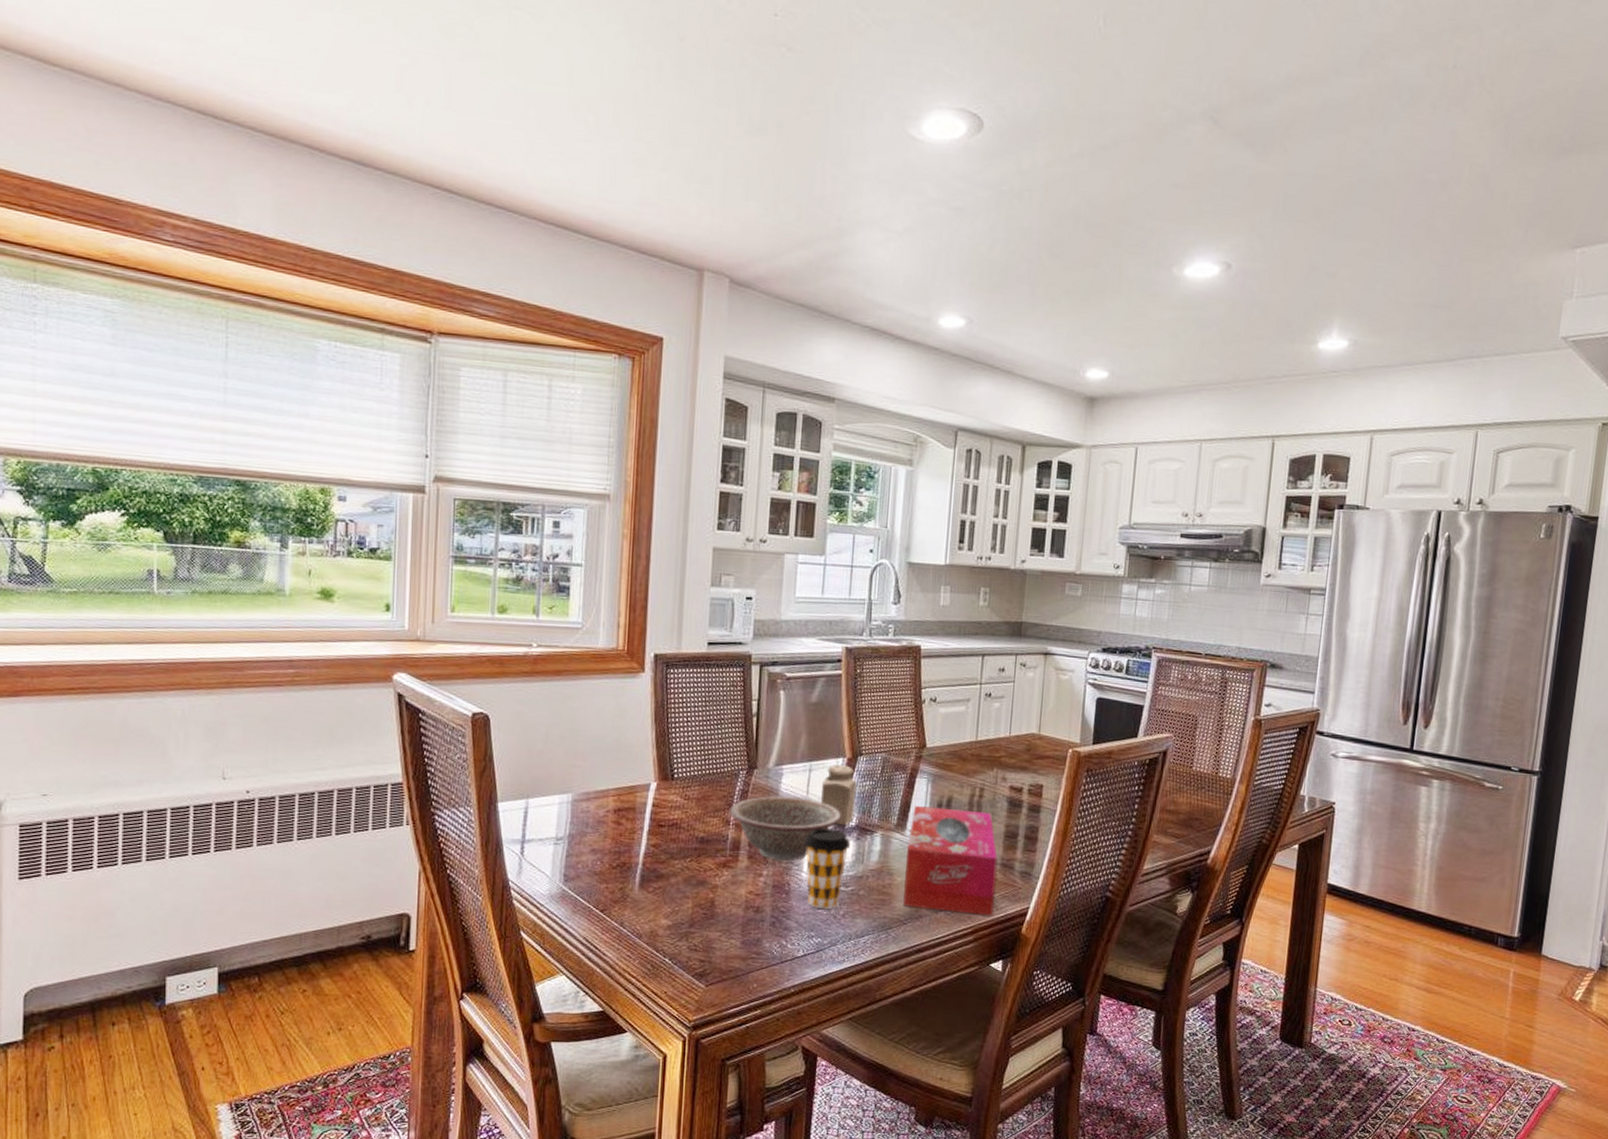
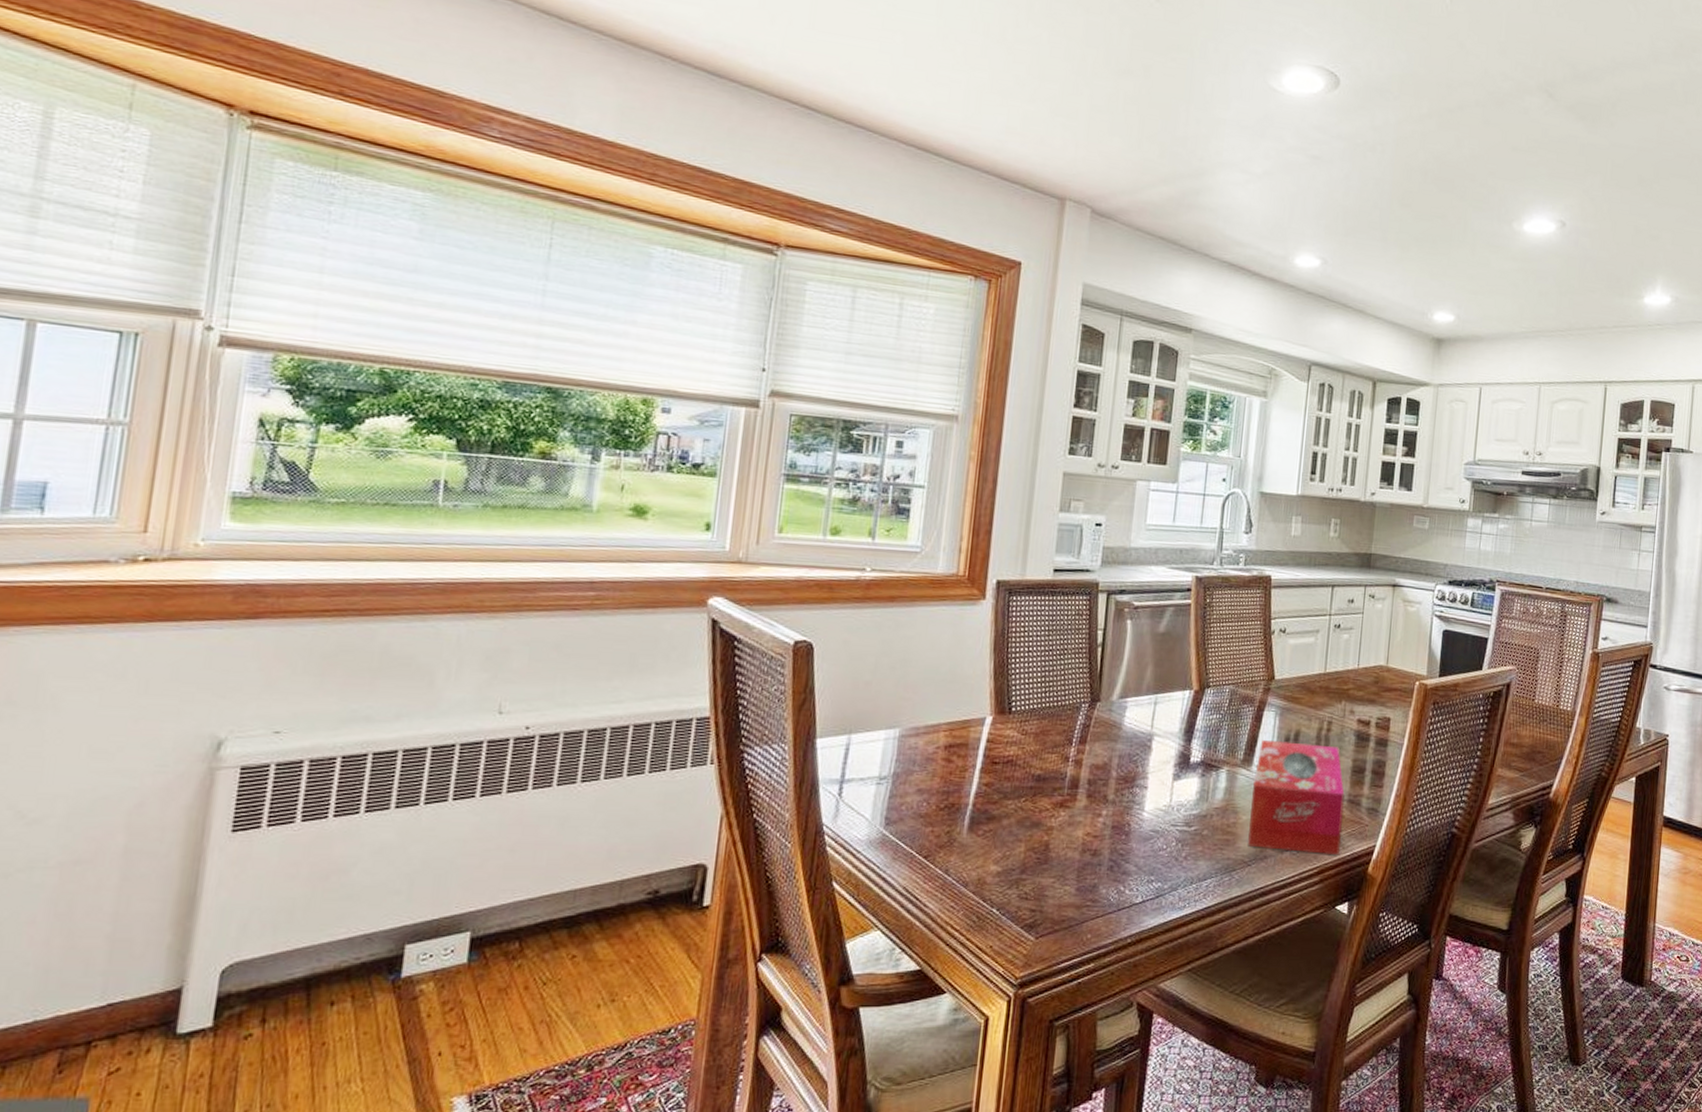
decorative bowl: present [729,796,842,862] -> none [1068,730,1187,800]
coffee cup: present [803,828,851,910] -> none [1146,764,1196,851]
salt shaker: present [821,764,858,826] -> none [1166,697,1204,761]

